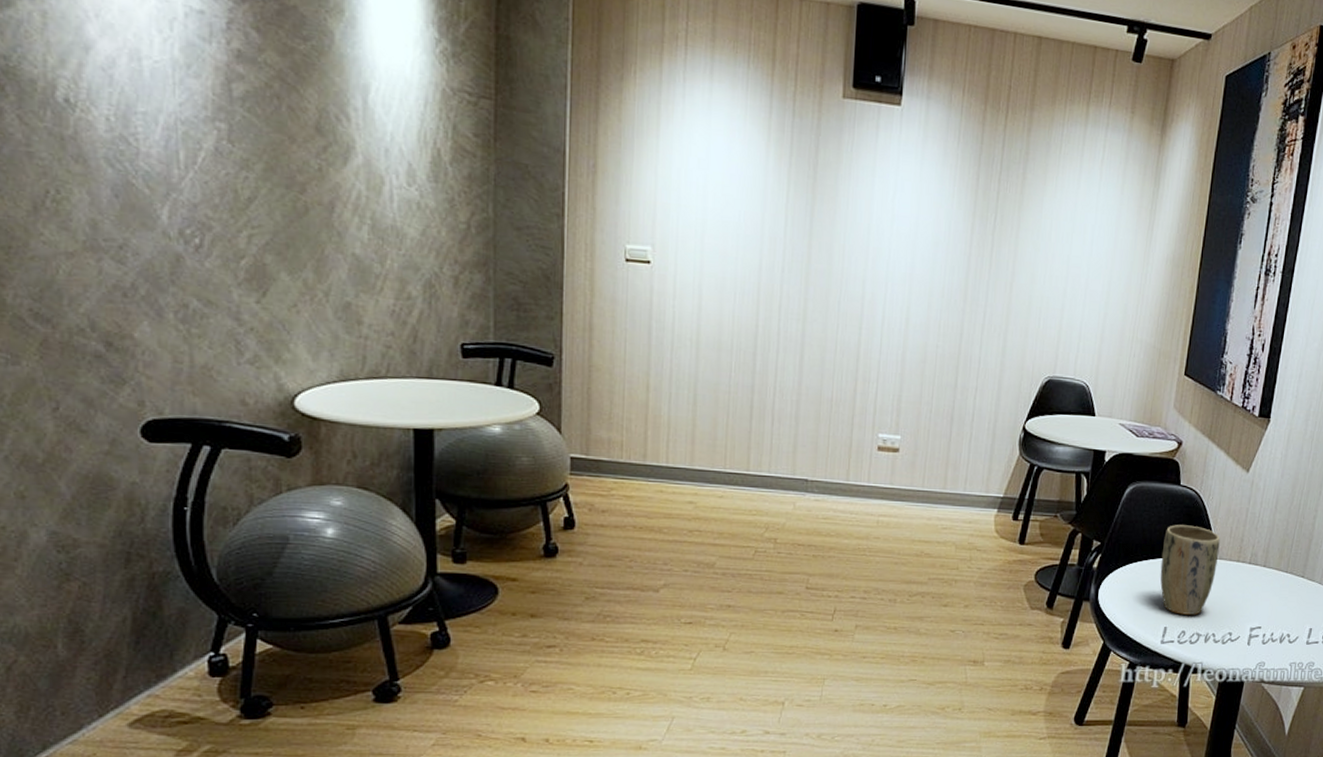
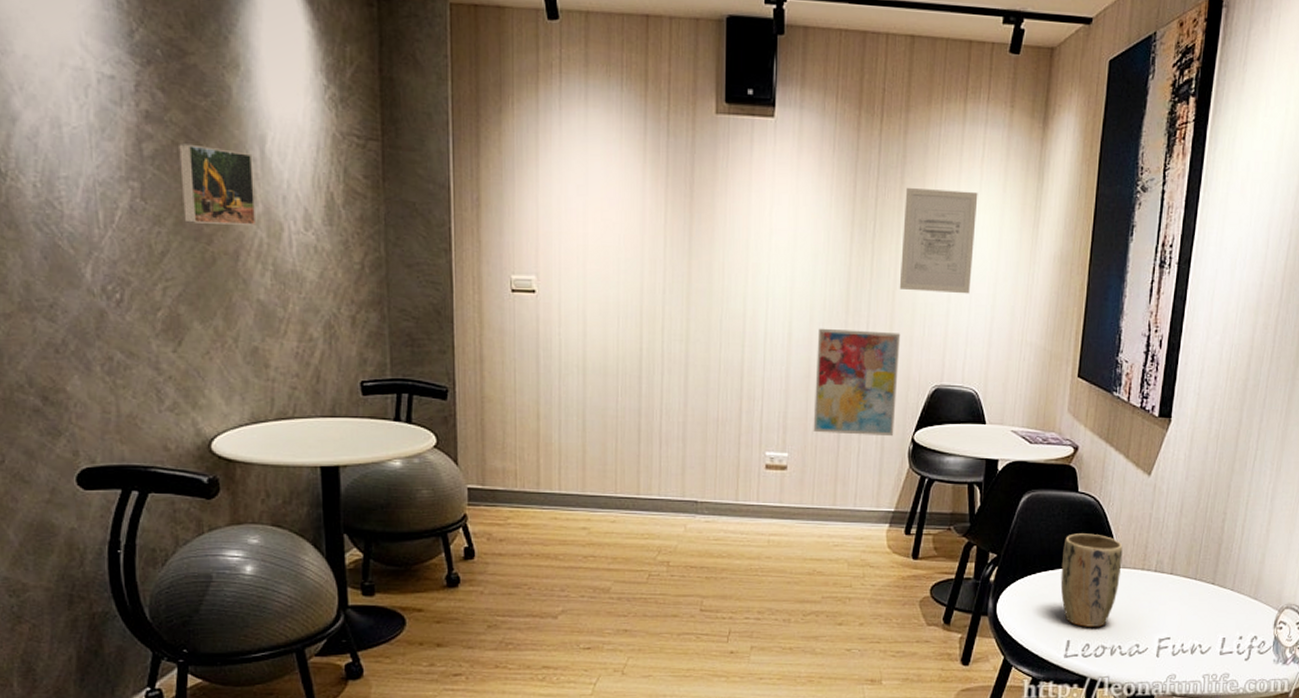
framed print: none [273,86,356,177] -> present [179,143,257,225]
wall art: none [927,314,1016,424] -> present [813,328,901,437]
wall art: none [1017,184,1097,290] -> present [899,188,978,294]

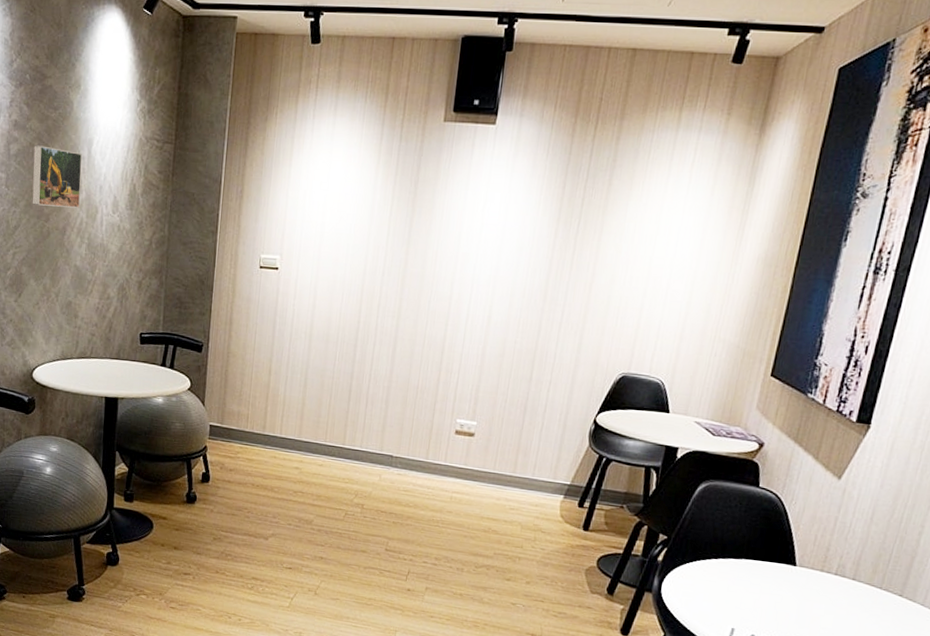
wall art: present [813,328,901,437] -> none [502,313,593,417]
wall art: present [899,188,978,294] -> none [596,190,685,290]
plant pot: present [1060,533,1123,627] -> none [730,526,802,620]

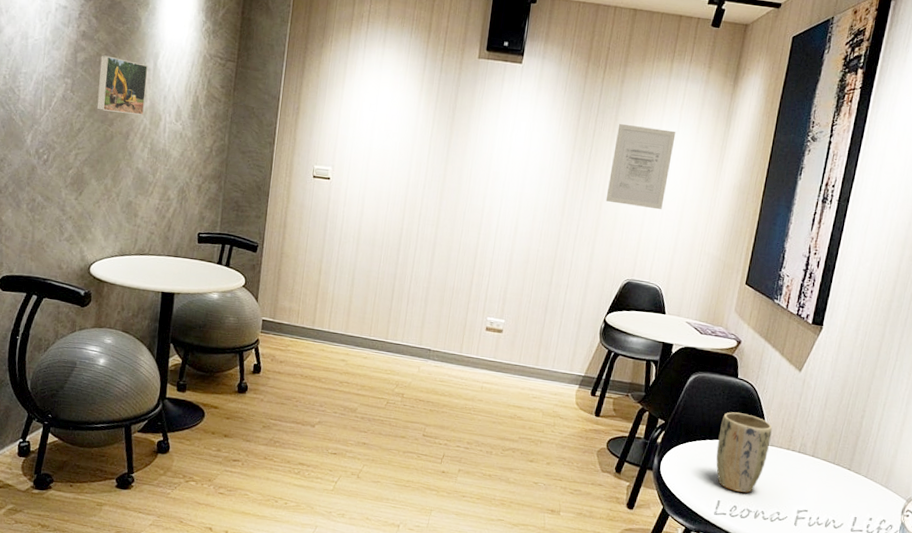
wall art: none [596,190,685,290] -> present [605,124,676,210]
plant pot: none [730,526,802,620] -> present [716,412,772,493]

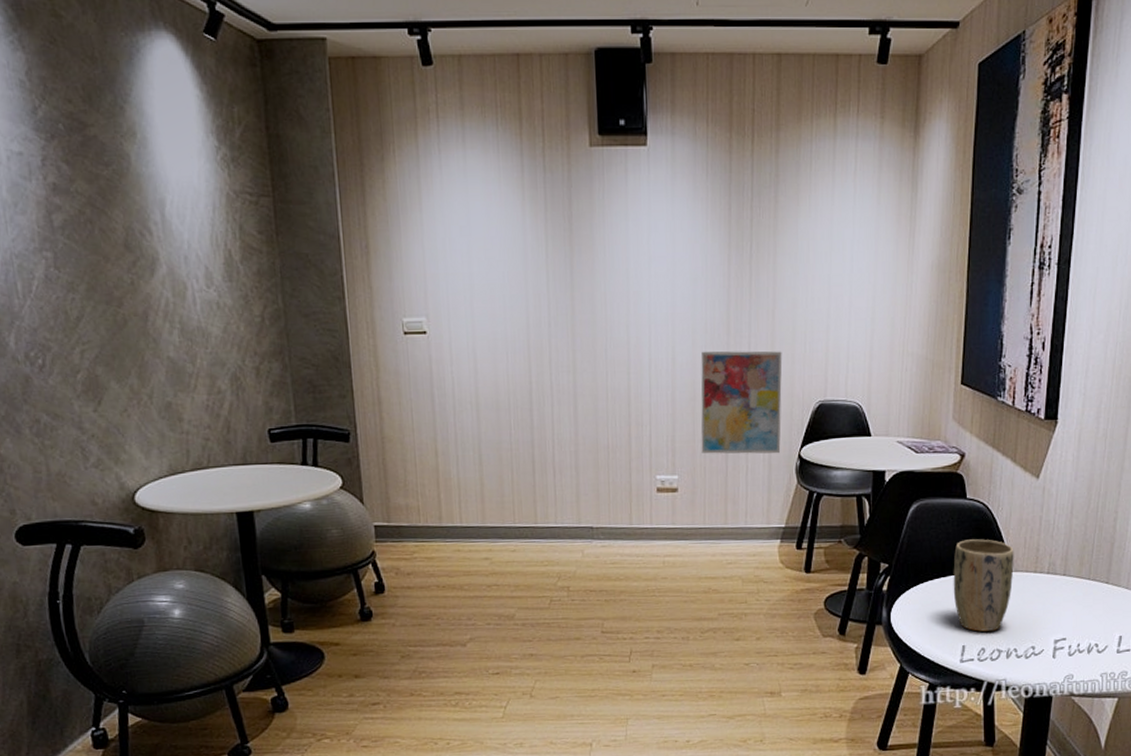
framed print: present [96,55,148,115] -> none [86,212,162,288]
wall art: none [526,225,603,316] -> present [701,351,783,454]
wall art: present [605,124,676,210] -> none [778,205,853,309]

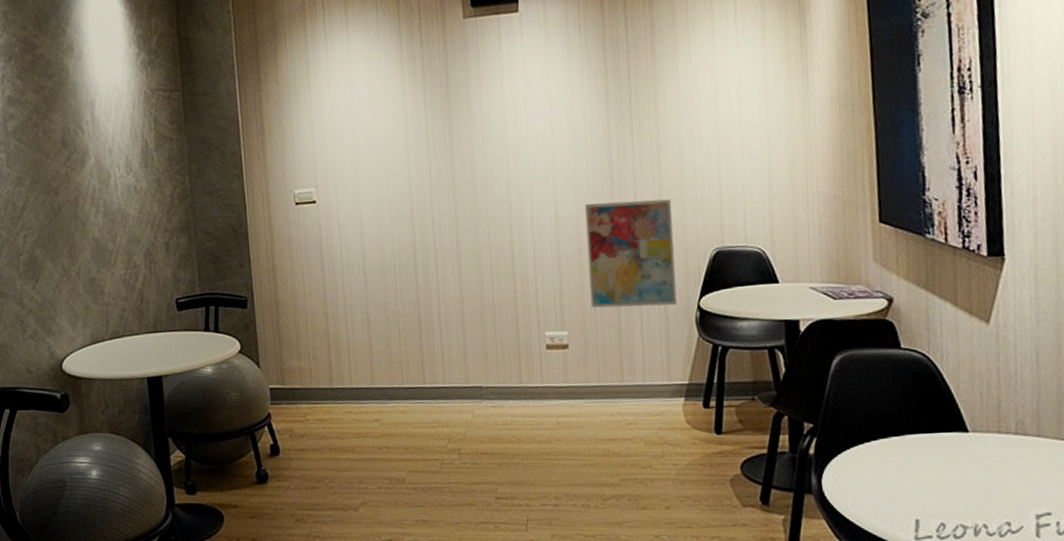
plant pot: present [953,539,1014,632] -> none [893,394,972,503]

